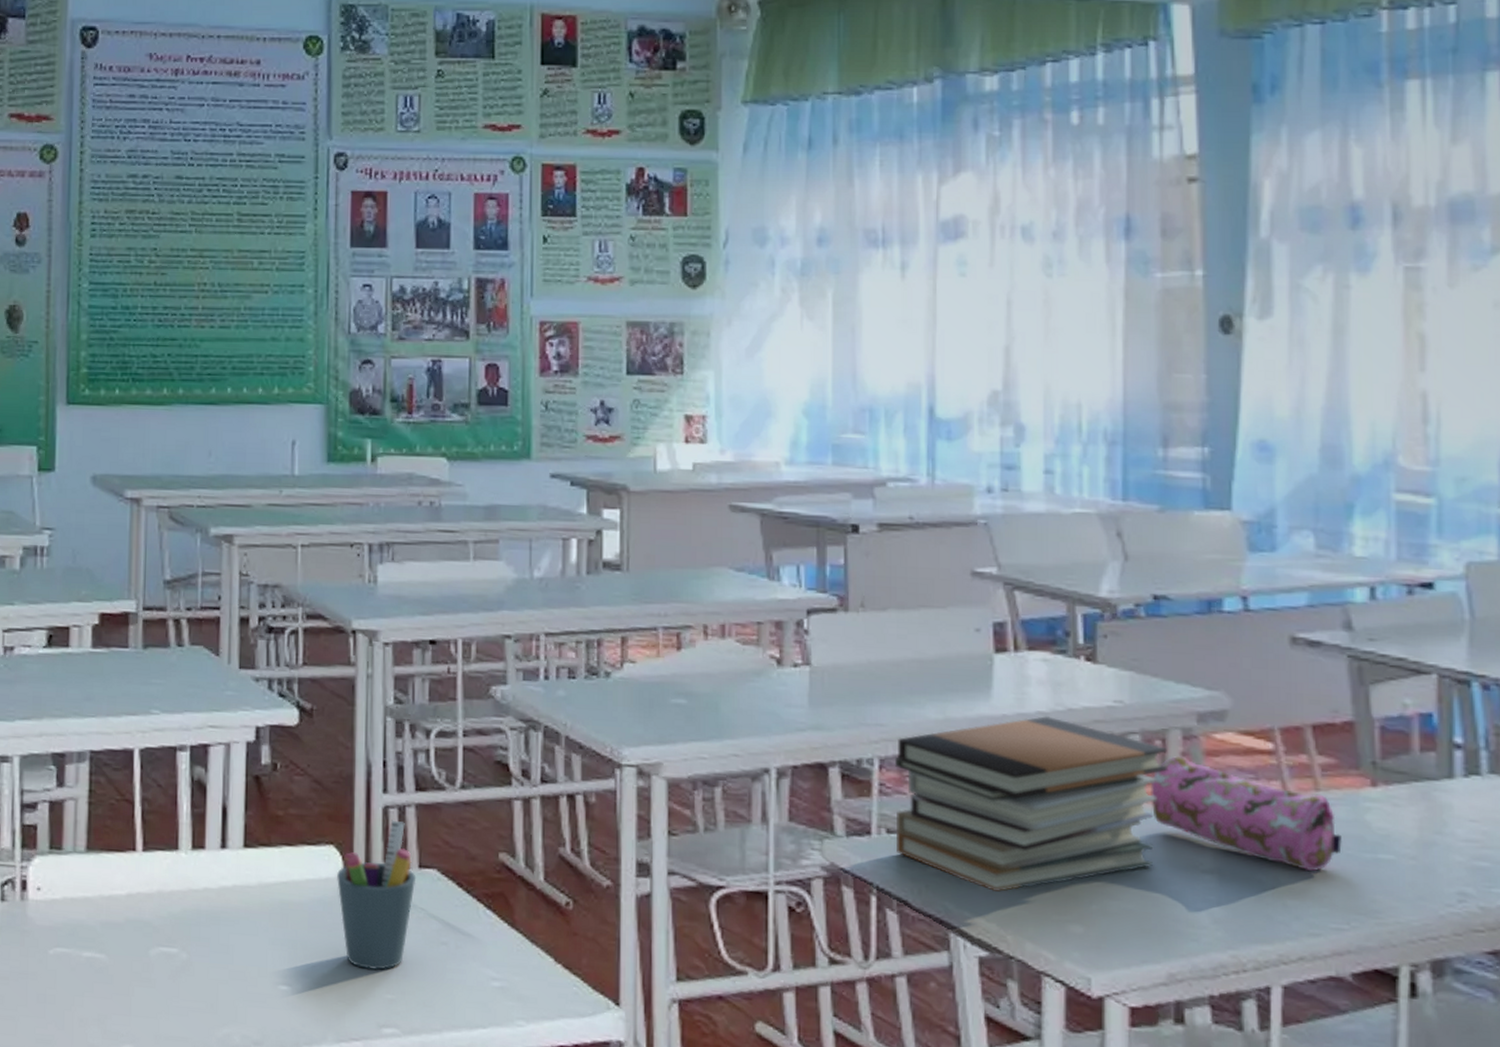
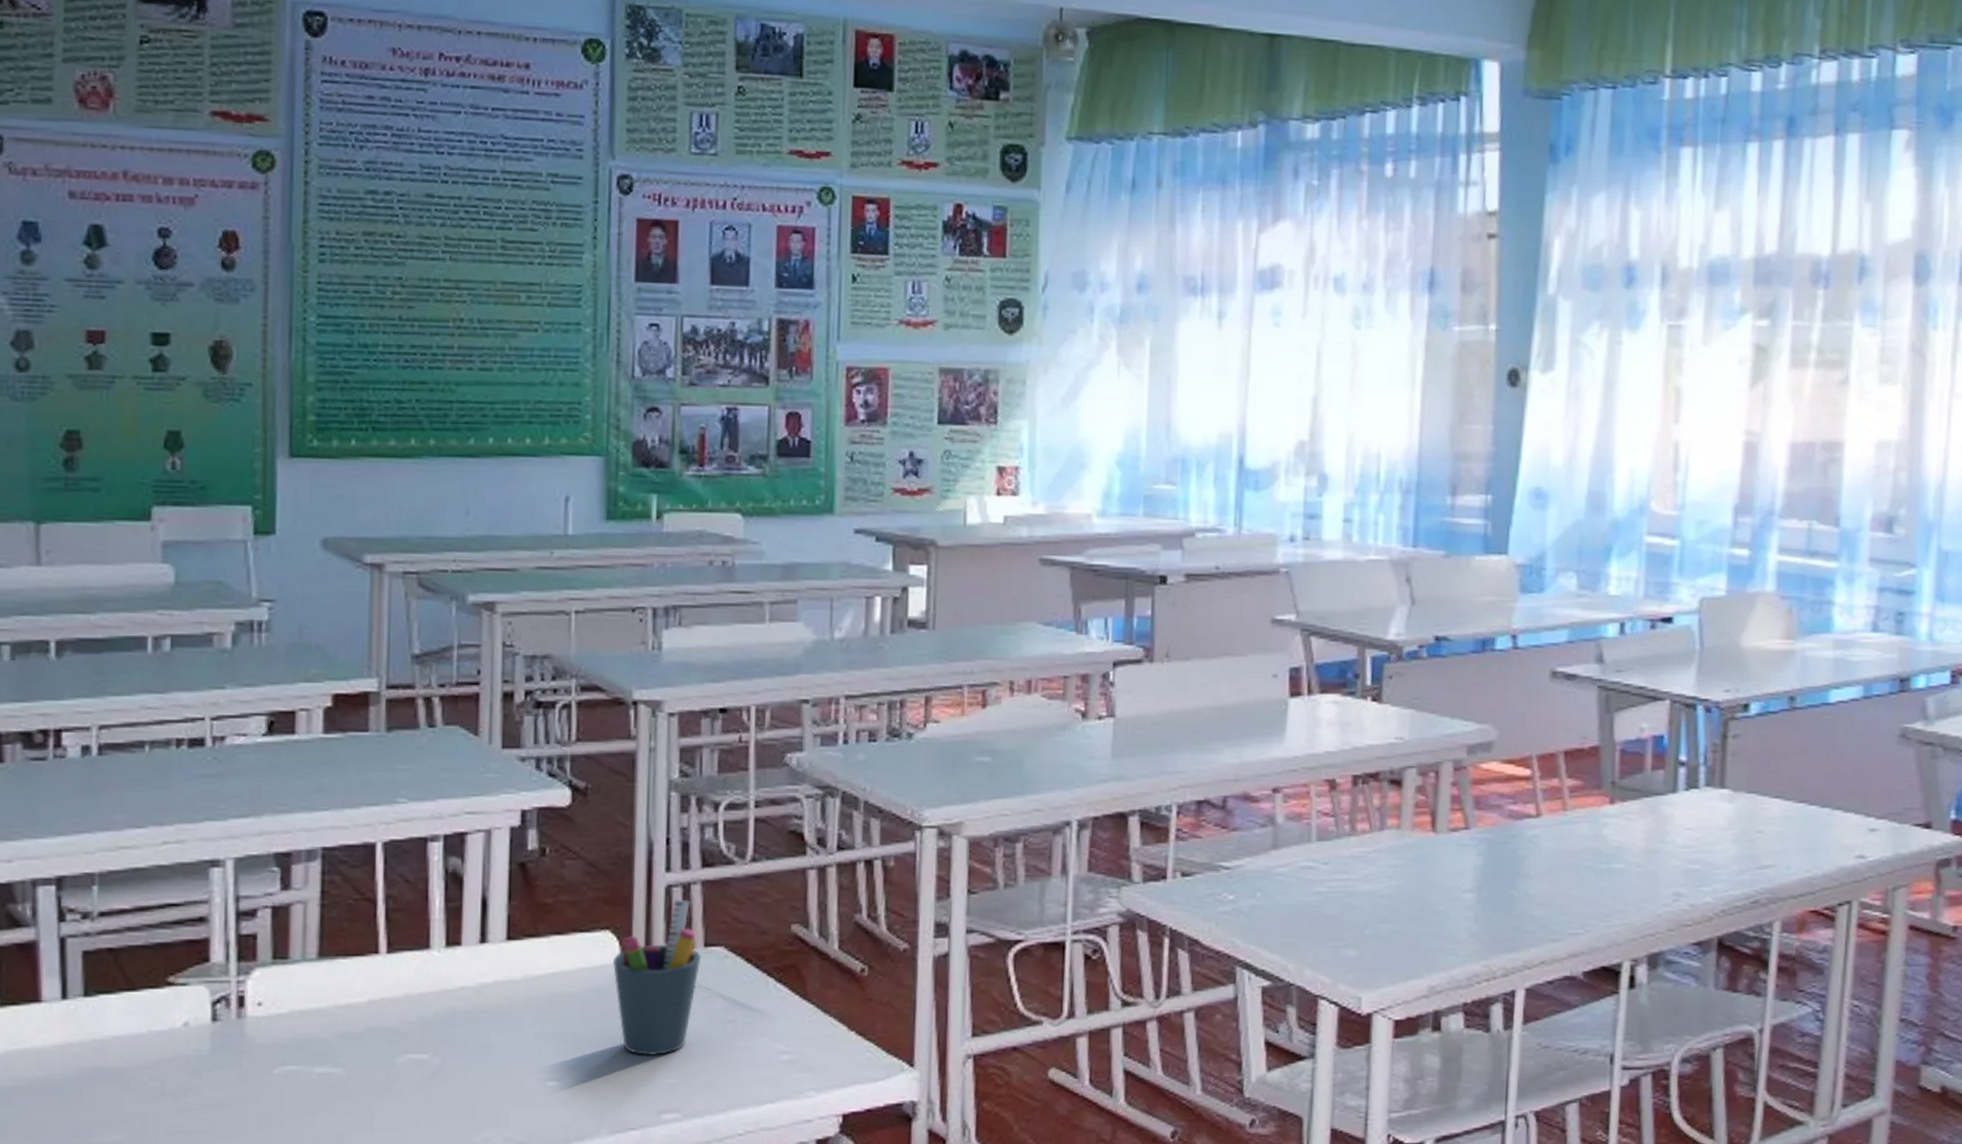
book stack: present [894,715,1167,892] -> none [1190,754,1439,924]
pencil case: present [1150,756,1342,871] -> none [1423,787,1583,883]

